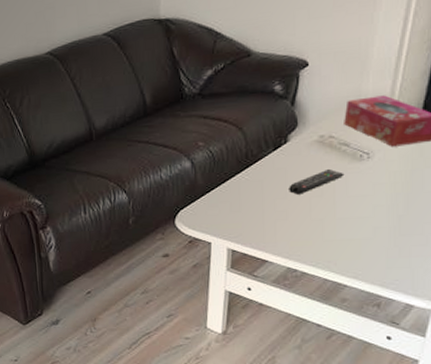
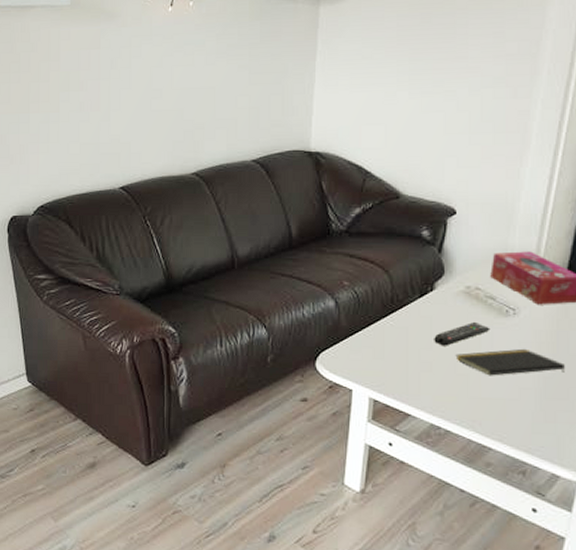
notepad: none [310,190,419,219] -> present [455,348,565,376]

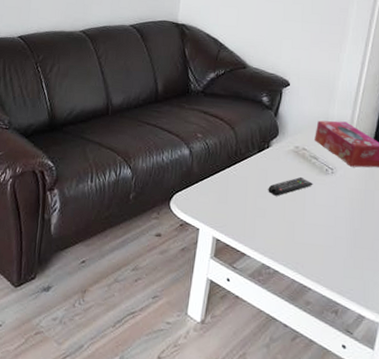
notepad: present [455,348,565,376] -> none [284,202,370,226]

